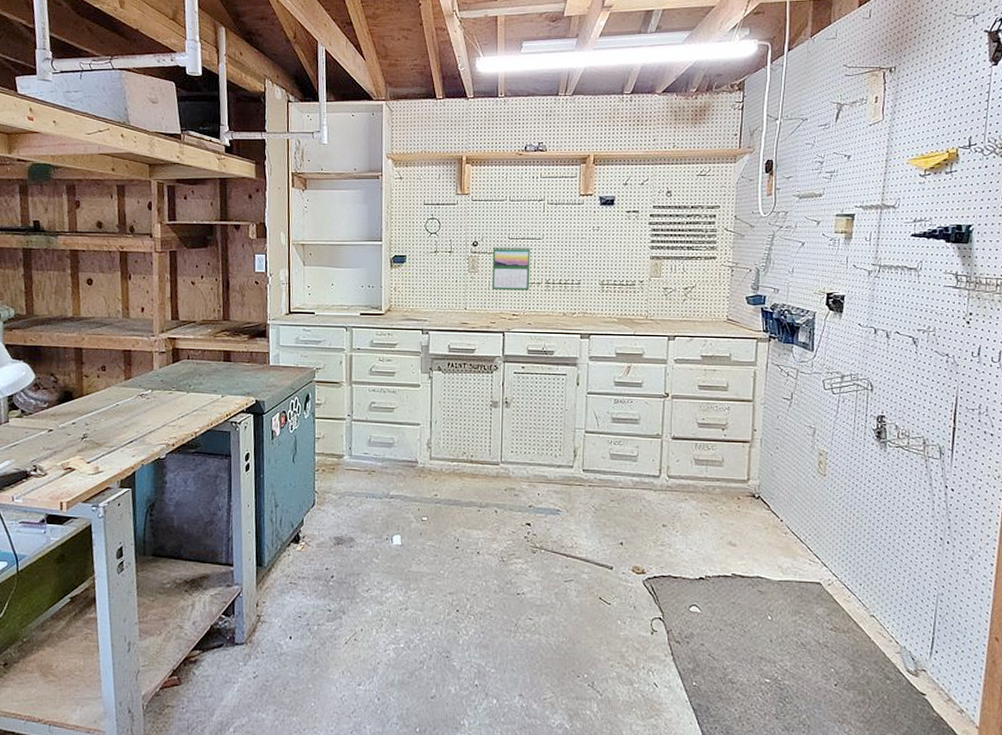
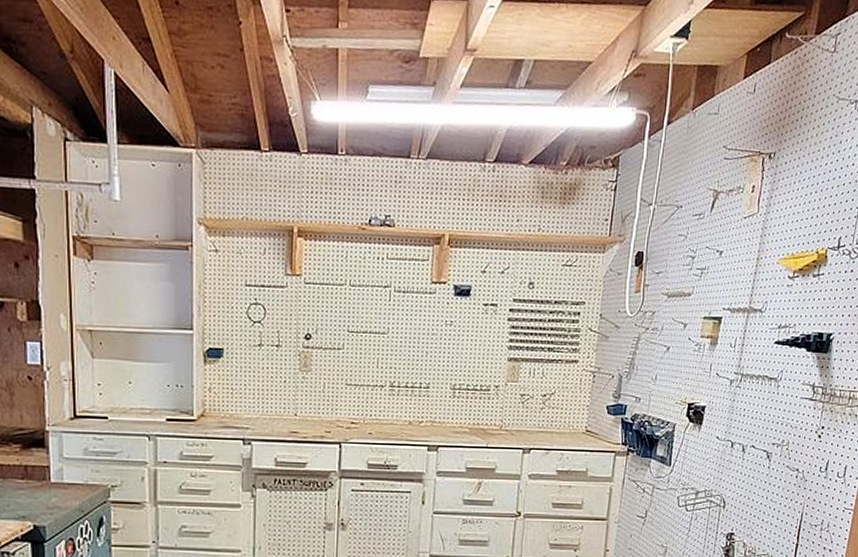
calendar: present [492,245,531,291] -> none [327,340,373,395]

